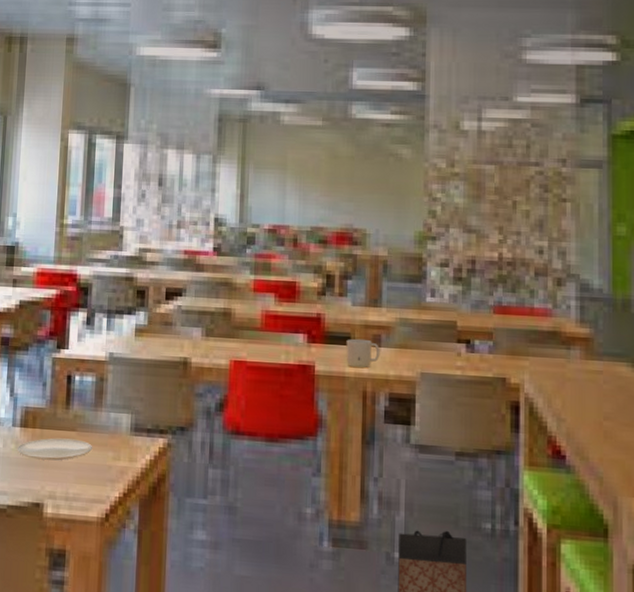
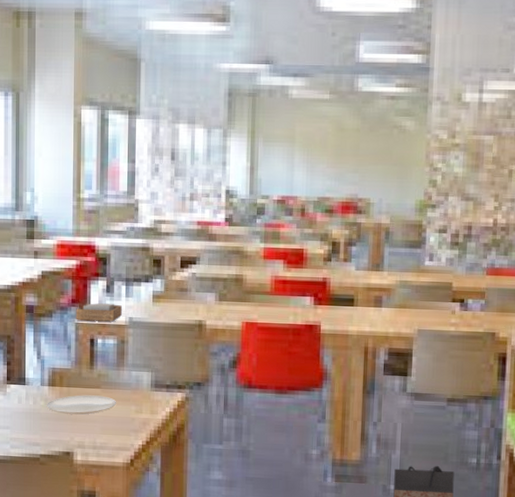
napkin holder: none [53,336,103,357] -> present [76,303,123,322]
mug: present [346,338,381,369] -> none [349,300,381,327]

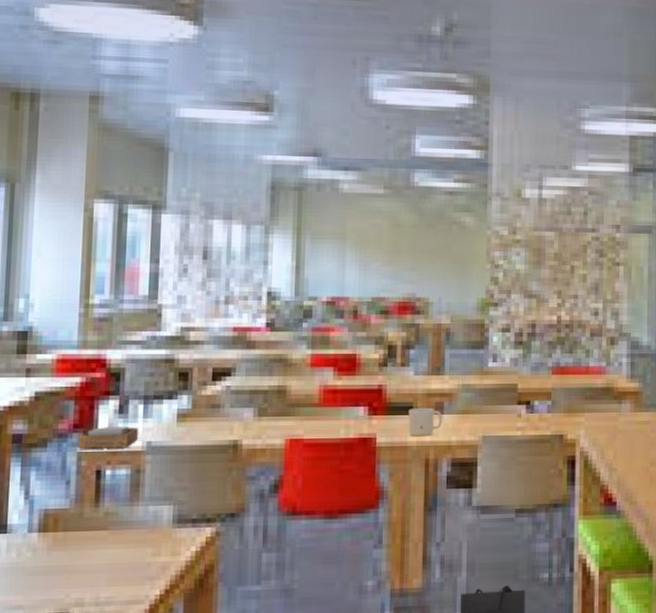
plate: present [46,395,117,415] -> none [34,539,129,565]
mug: none [349,300,381,327] -> present [408,407,443,437]

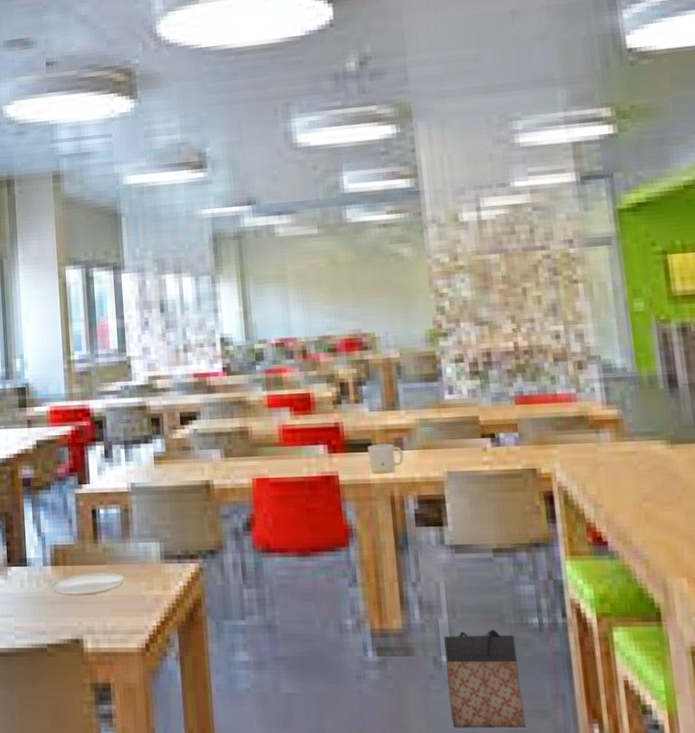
plate: none [34,539,129,565] -> present [50,572,126,596]
napkin holder: present [78,427,139,449] -> none [74,469,124,491]

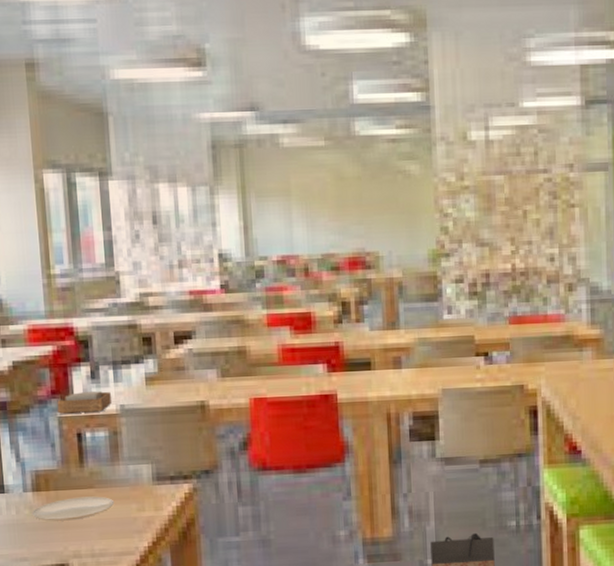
napkin holder: none [74,469,124,491] -> present [57,391,112,414]
mug: present [367,443,404,474] -> none [367,362,402,392]

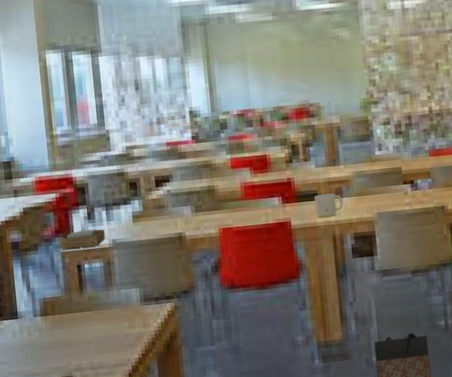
plate: present [31,496,115,521] -> none [41,317,110,341]
mug: none [367,362,402,392] -> present [314,193,343,218]

